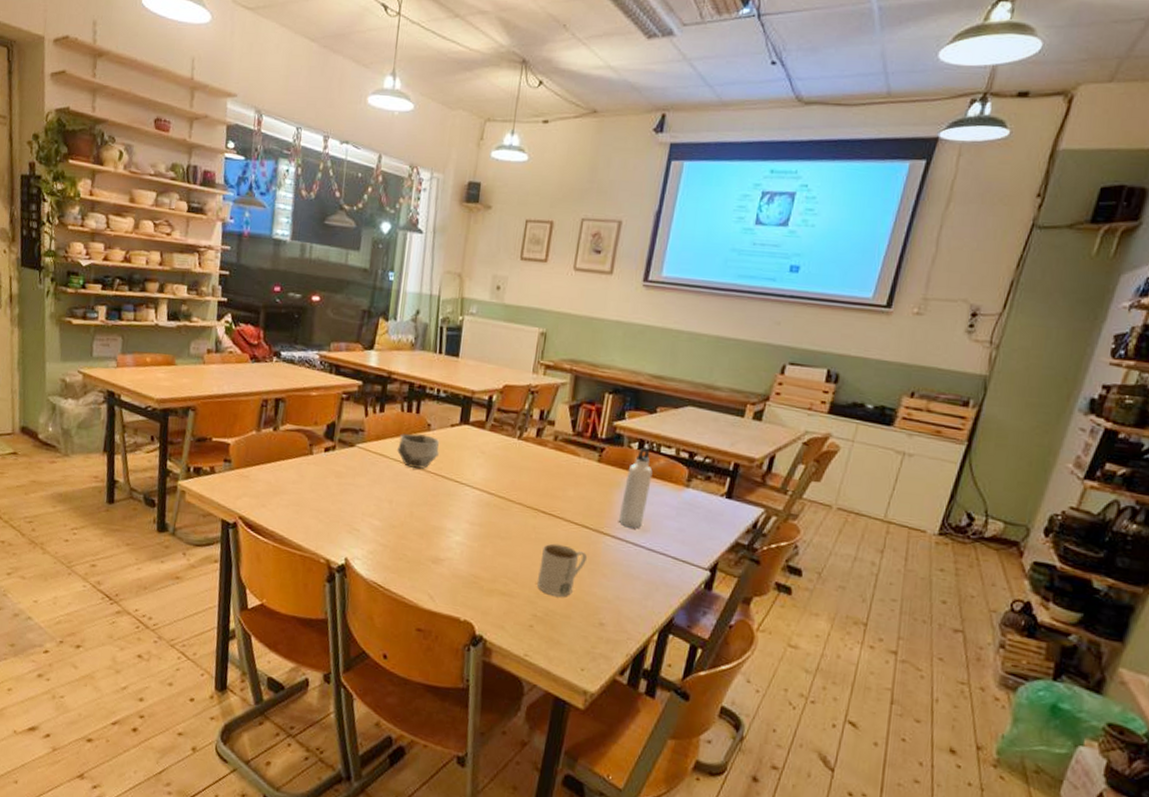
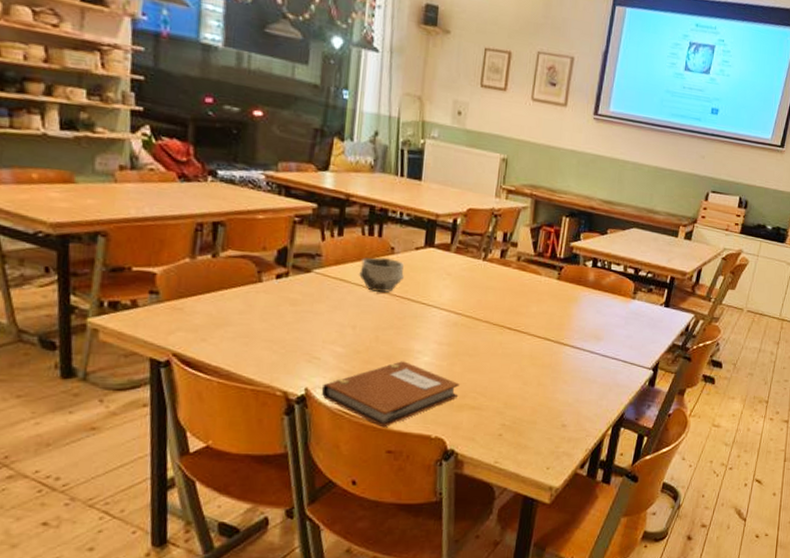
notebook: none [359,538,490,605] -> present [321,361,460,428]
mug: present [537,543,588,597] -> none [505,357,550,405]
water bottle: present [618,447,653,529] -> none [576,265,605,338]

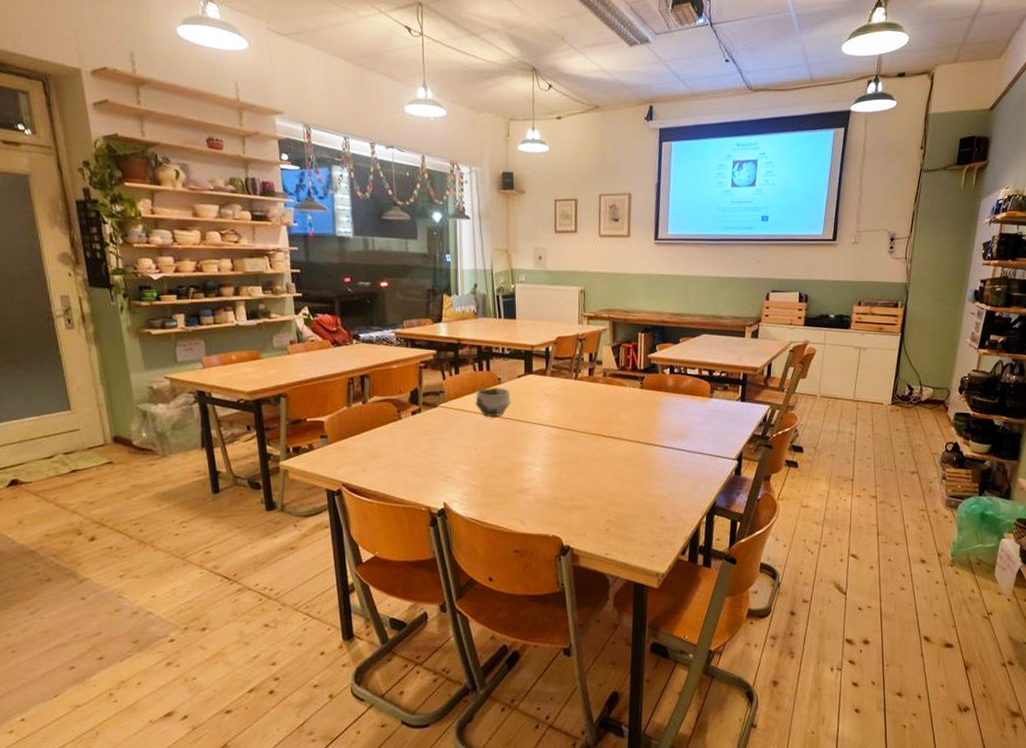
notebook: present [321,361,460,428] -> none [456,473,568,531]

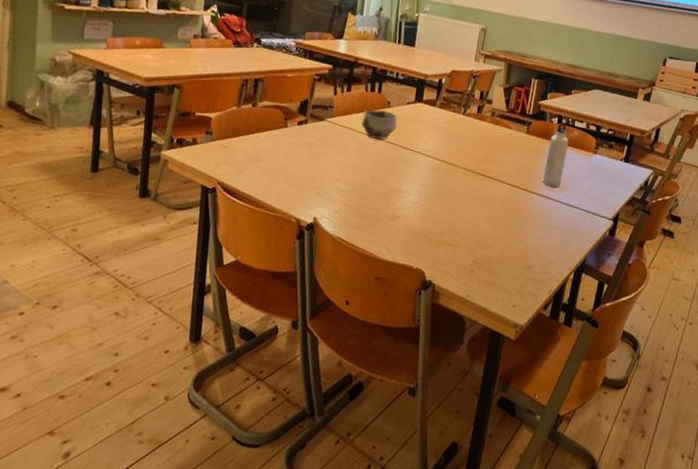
water bottle: none [663,372,684,437] -> present [542,122,569,188]

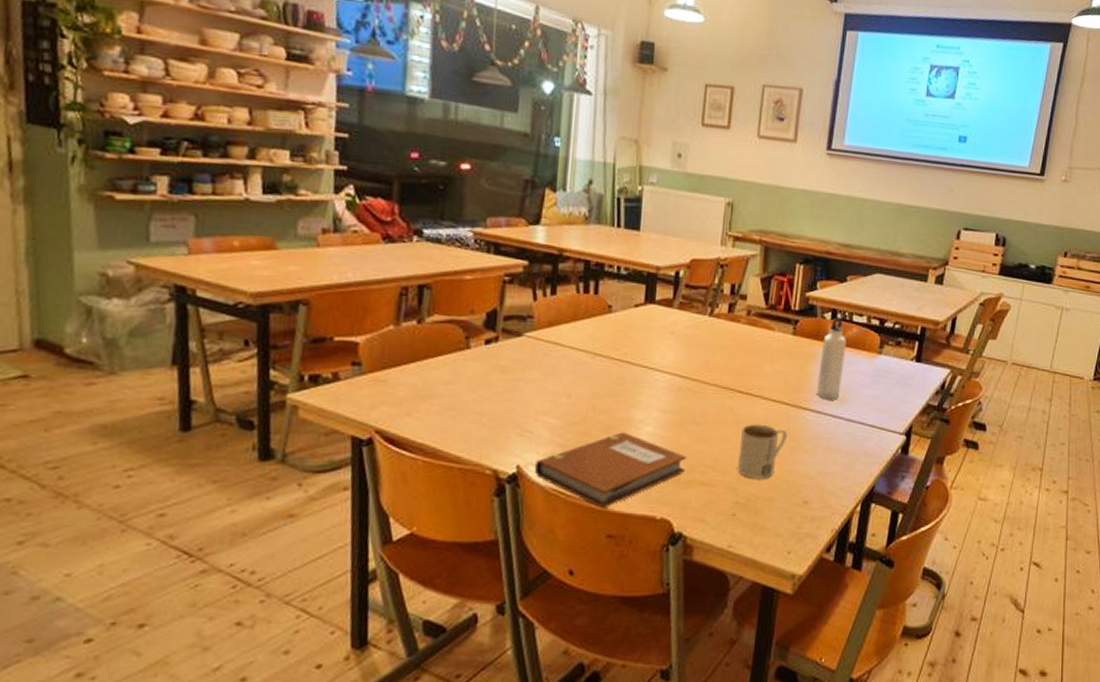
notebook: none [326,199,439,256] -> present [534,432,687,509]
ceramic bowl: present [361,110,398,140] -> none [574,316,623,356]
mug: none [477,201,518,245] -> present [738,424,788,479]

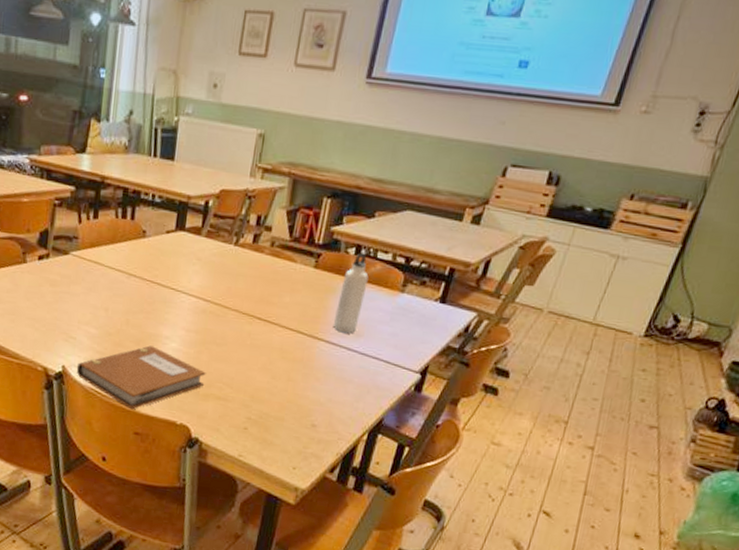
mug: present [738,424,788,479] -> none [252,349,302,400]

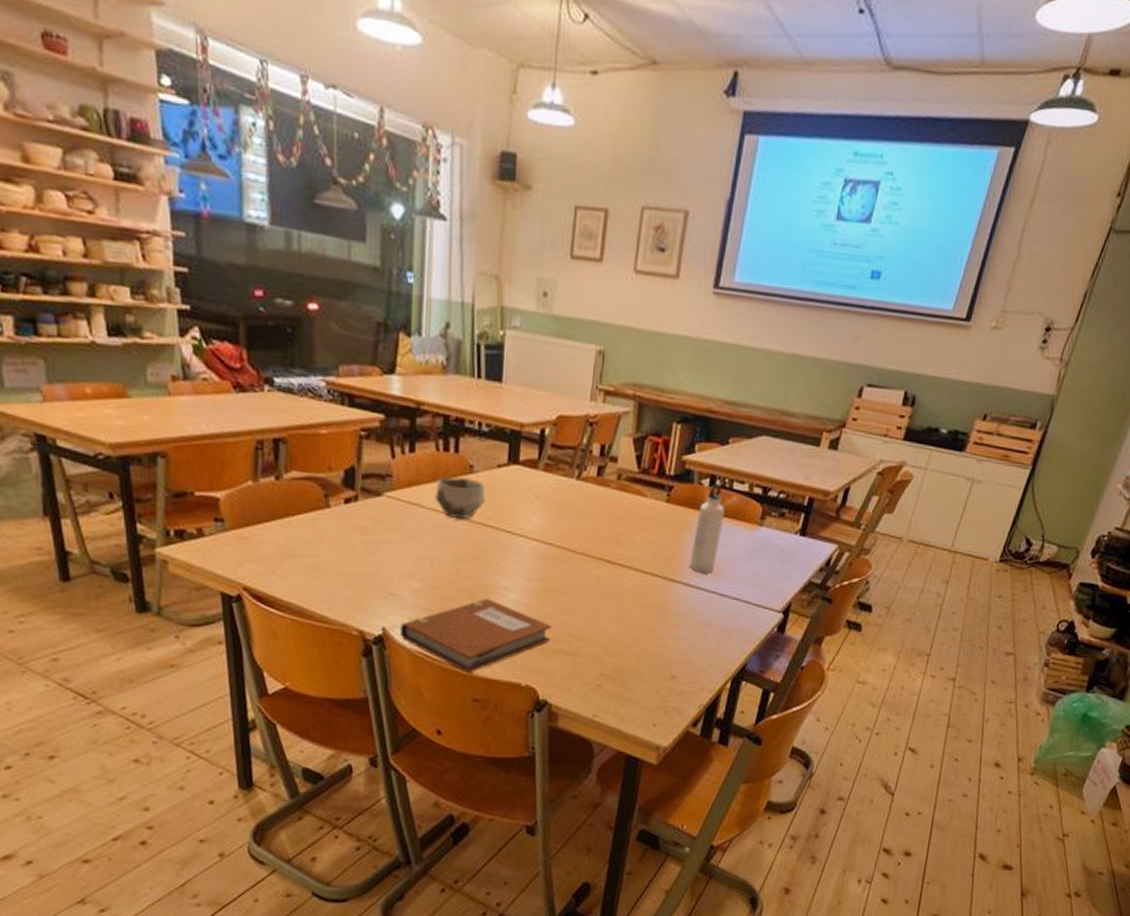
ceramic bowl: none [112,240,156,276] -> present [435,477,486,519]

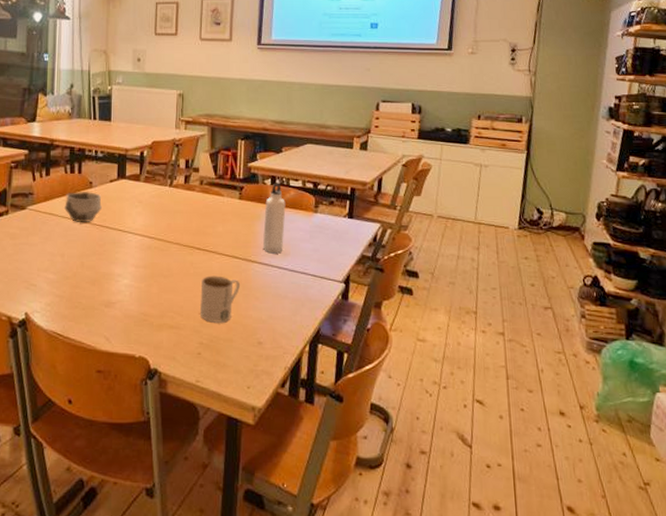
notebook: present [399,598,552,673] -> none [38,284,157,348]
mug: none [604,595,658,652] -> present [200,275,241,323]

